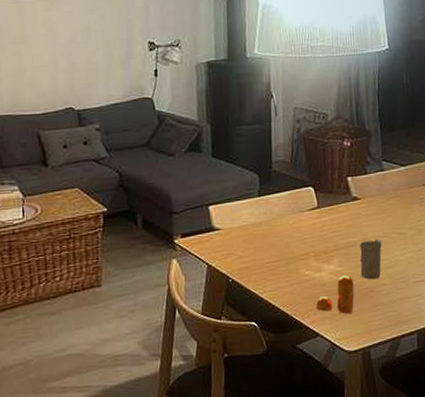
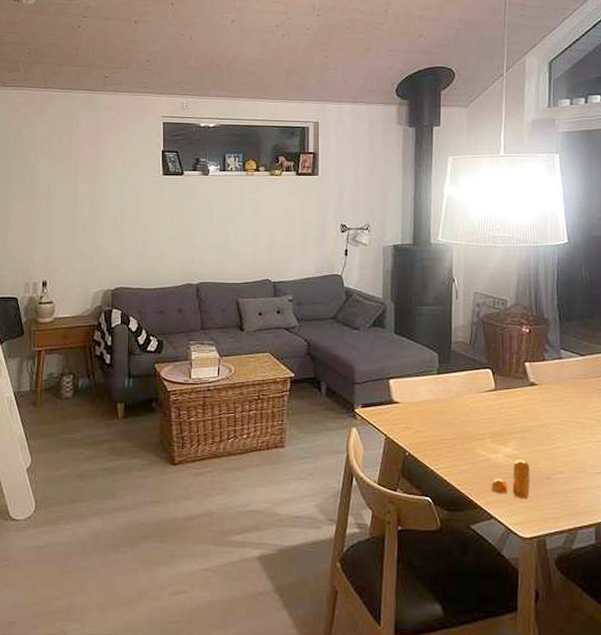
candle: present [360,239,382,280] -> none [536,426,559,467]

